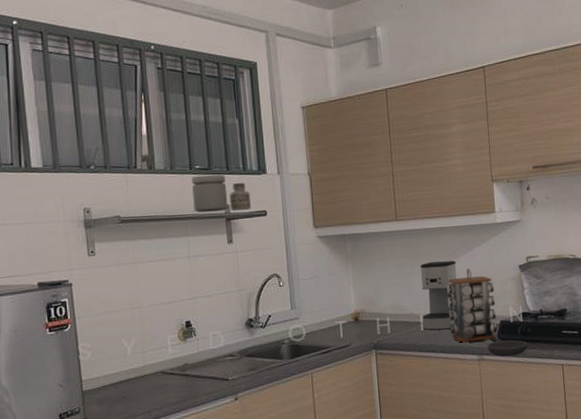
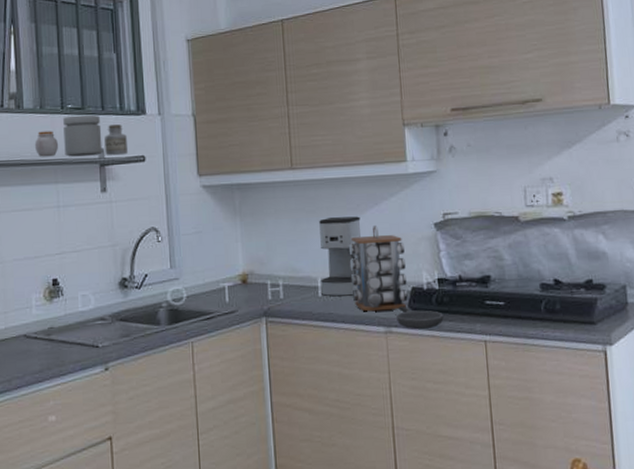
jar: none [166,189,189,213] -> present [34,131,59,157]

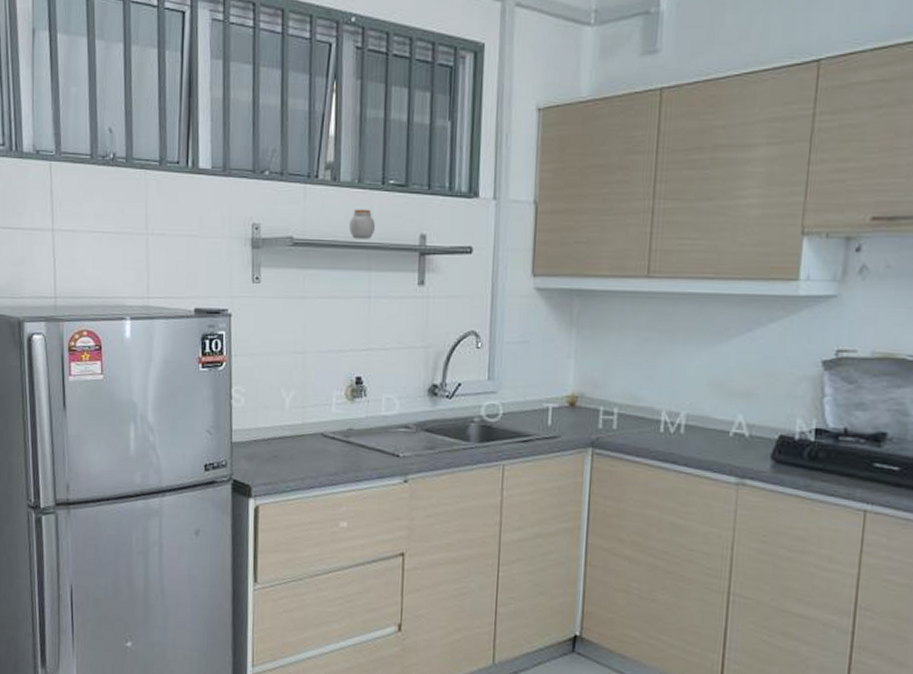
jar: present [63,114,103,157] -> none [381,193,426,242]
jar: present [104,124,129,156] -> none [427,207,455,244]
coffee maker: present [319,216,361,297] -> none [664,339,727,436]
spice rack: present [349,224,408,312] -> none [701,354,778,460]
frying pan: present [396,306,444,330] -> none [753,455,815,487]

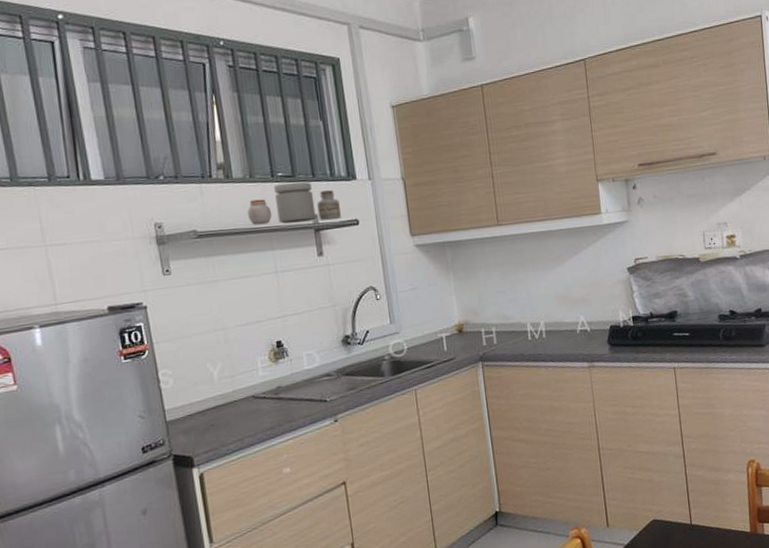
jar: none [381,193,426,242] -> present [274,181,317,224]
jar: none [427,207,455,244] -> present [317,190,342,221]

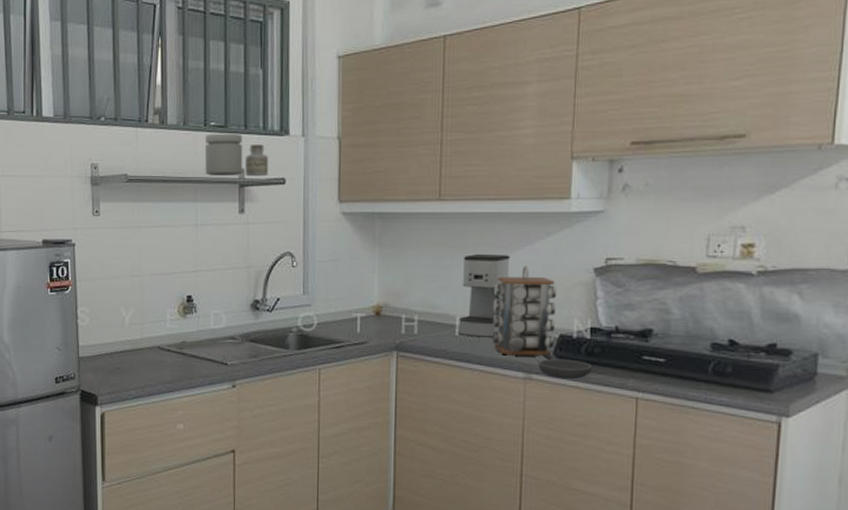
jar: present [247,199,273,225] -> none [176,148,200,175]
coffee maker: none [525,265,563,340] -> present [459,253,510,337]
spice rack: none [554,272,607,350] -> present [491,265,556,357]
frying pan: none [598,342,639,363] -> present [538,353,592,380]

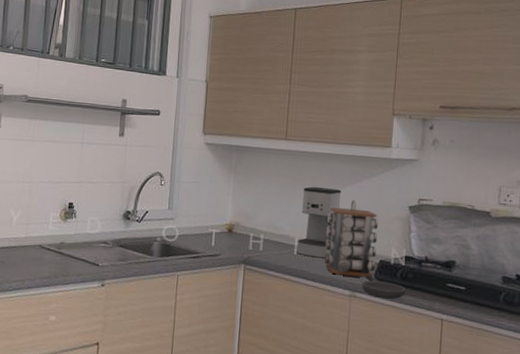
jar: present [205,133,243,176] -> none [93,68,127,105]
jar: present [245,145,269,177] -> none [127,80,147,108]

